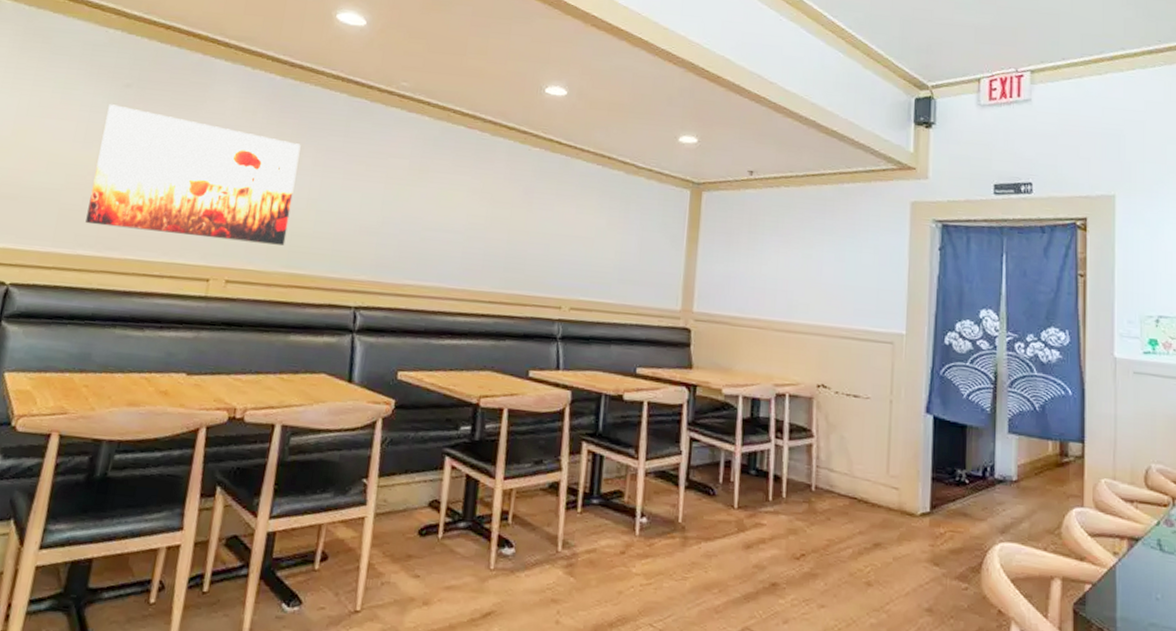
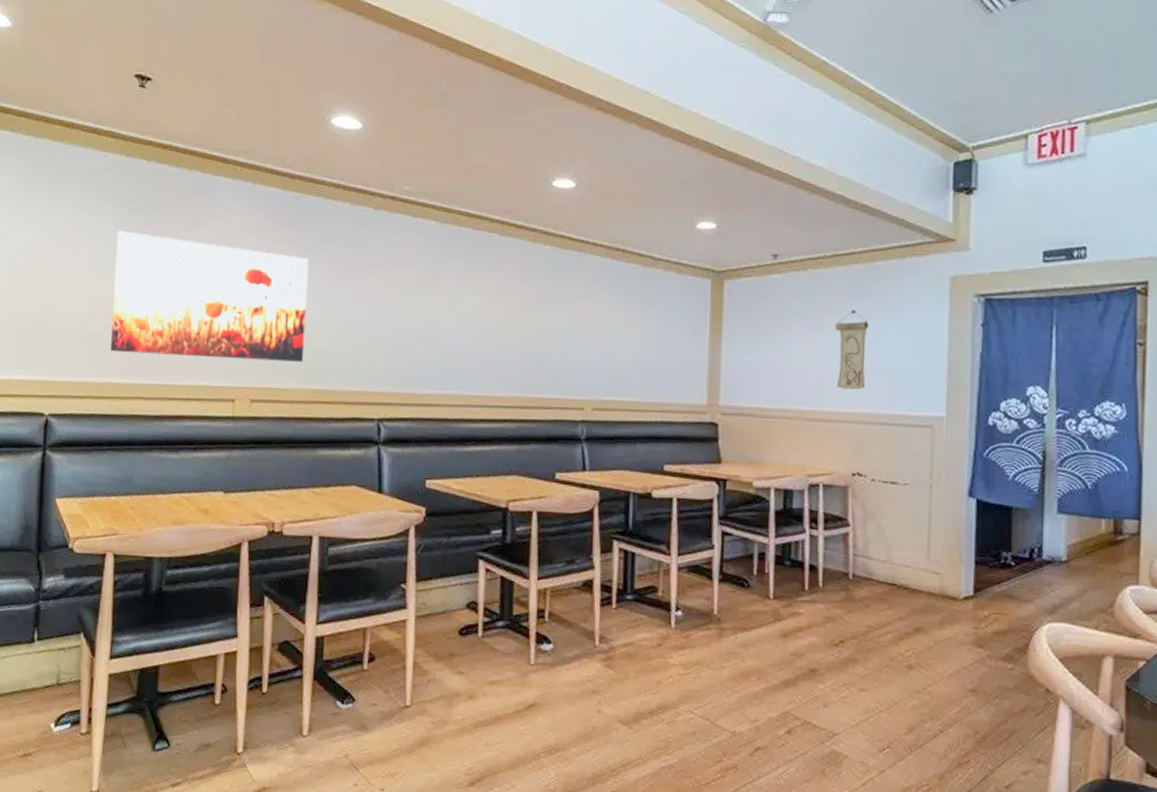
wall scroll: none [805,227,837,304] -> present [835,310,870,390]

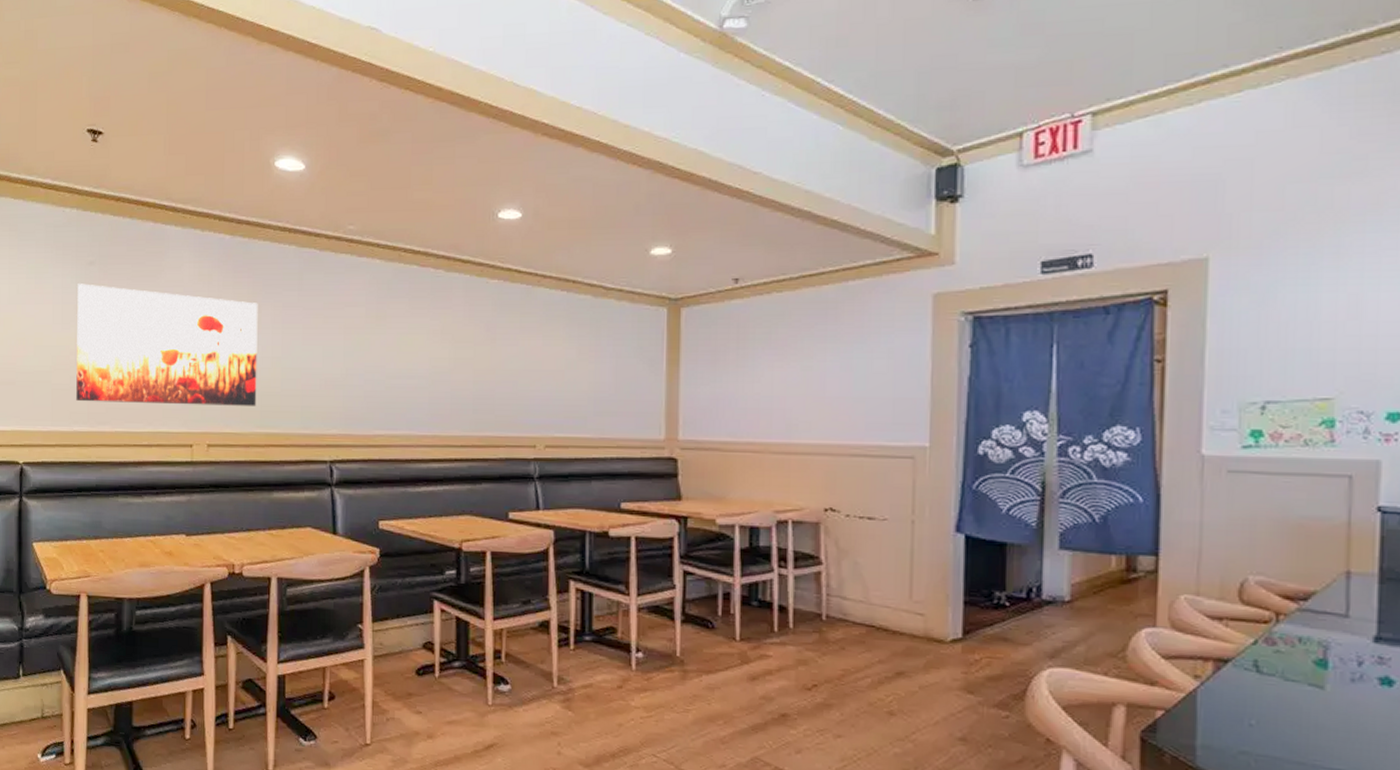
wall scroll: present [835,310,870,390] -> none [804,335,842,420]

